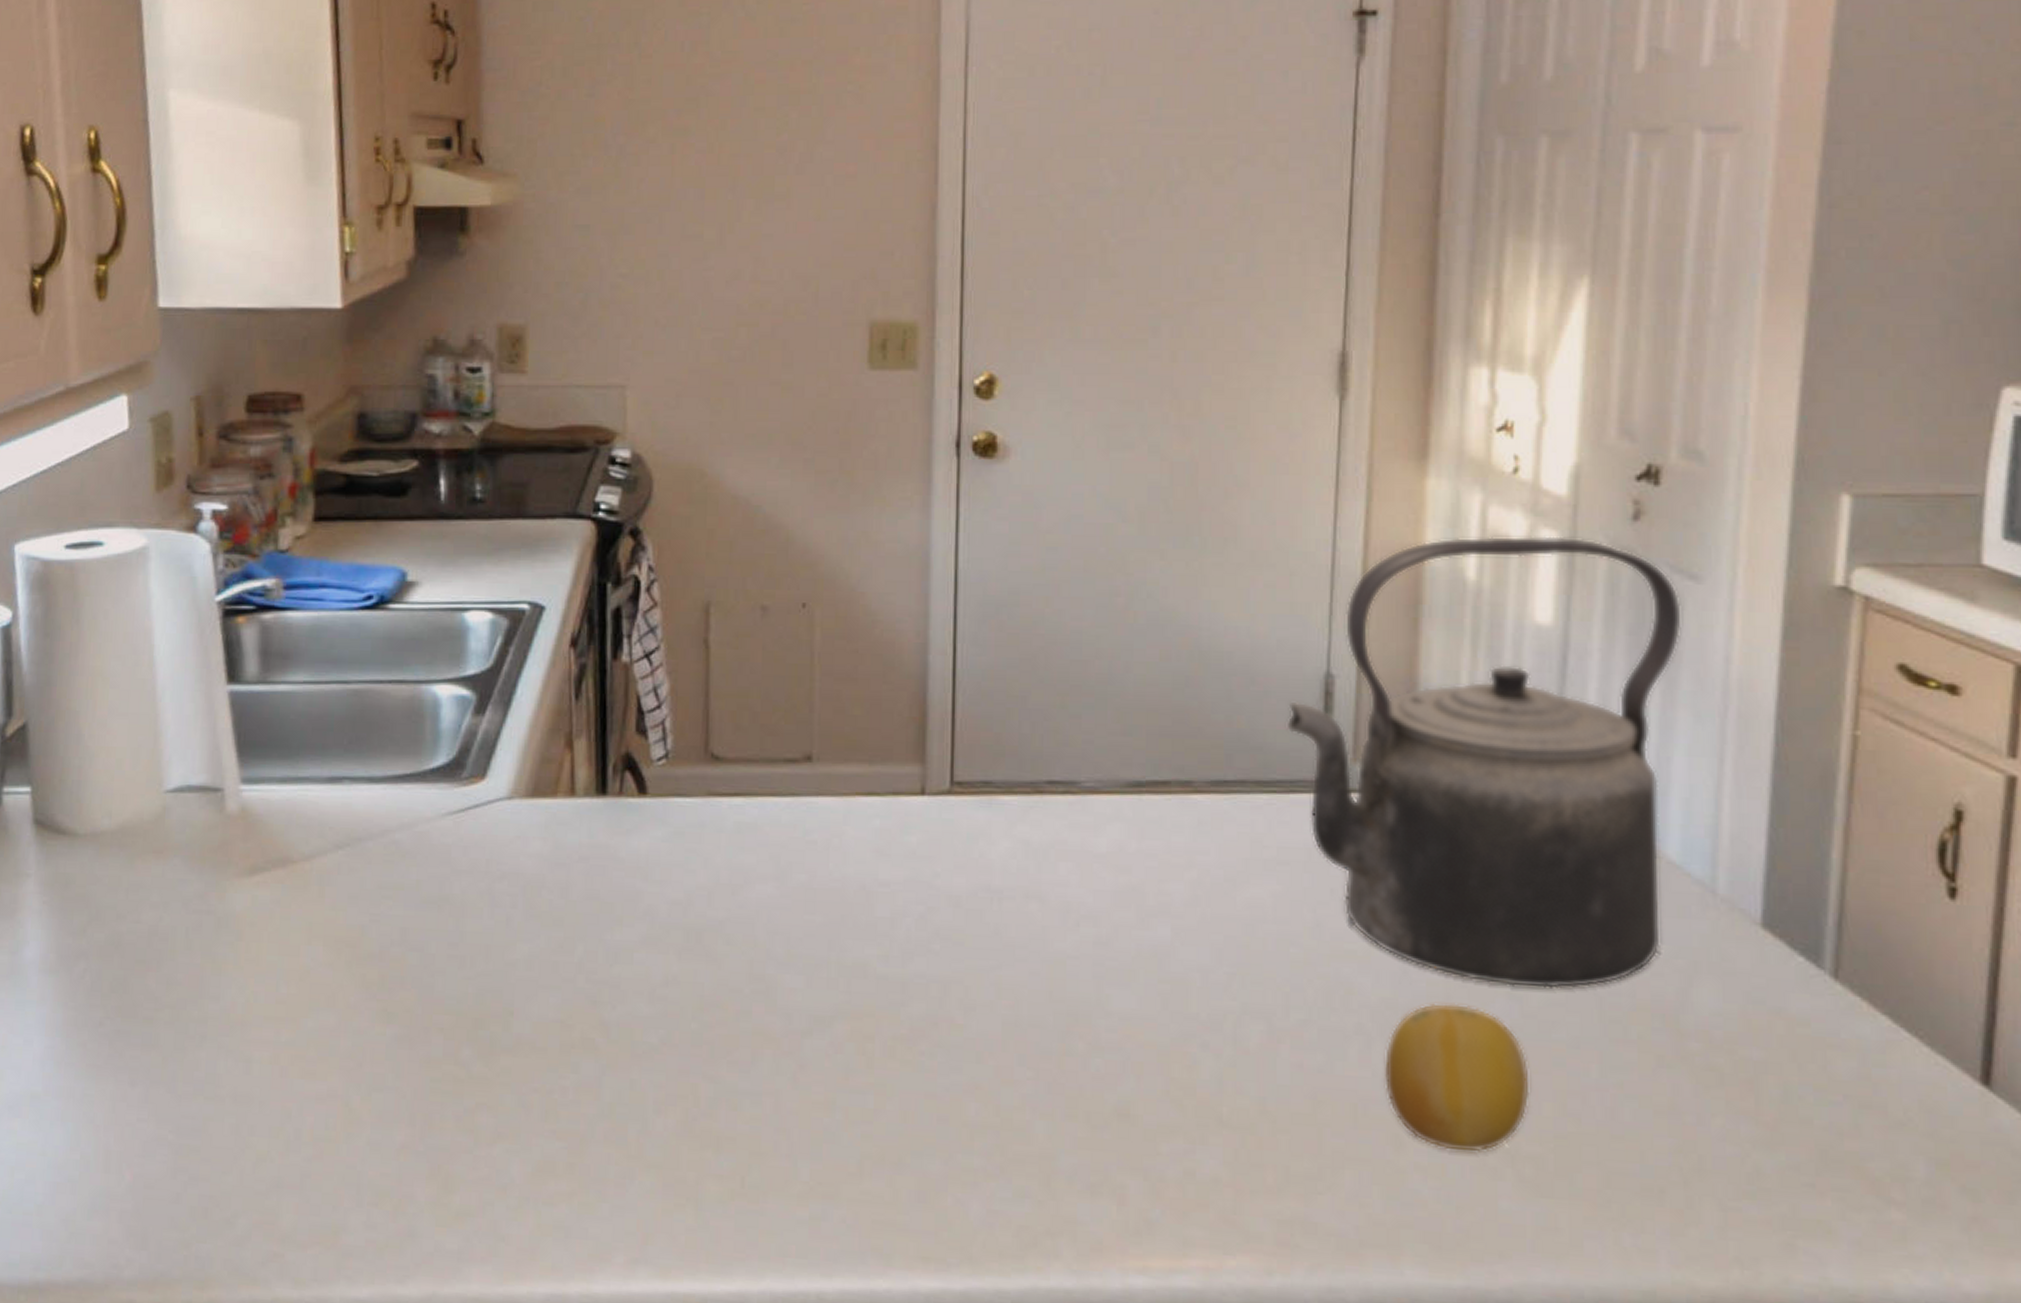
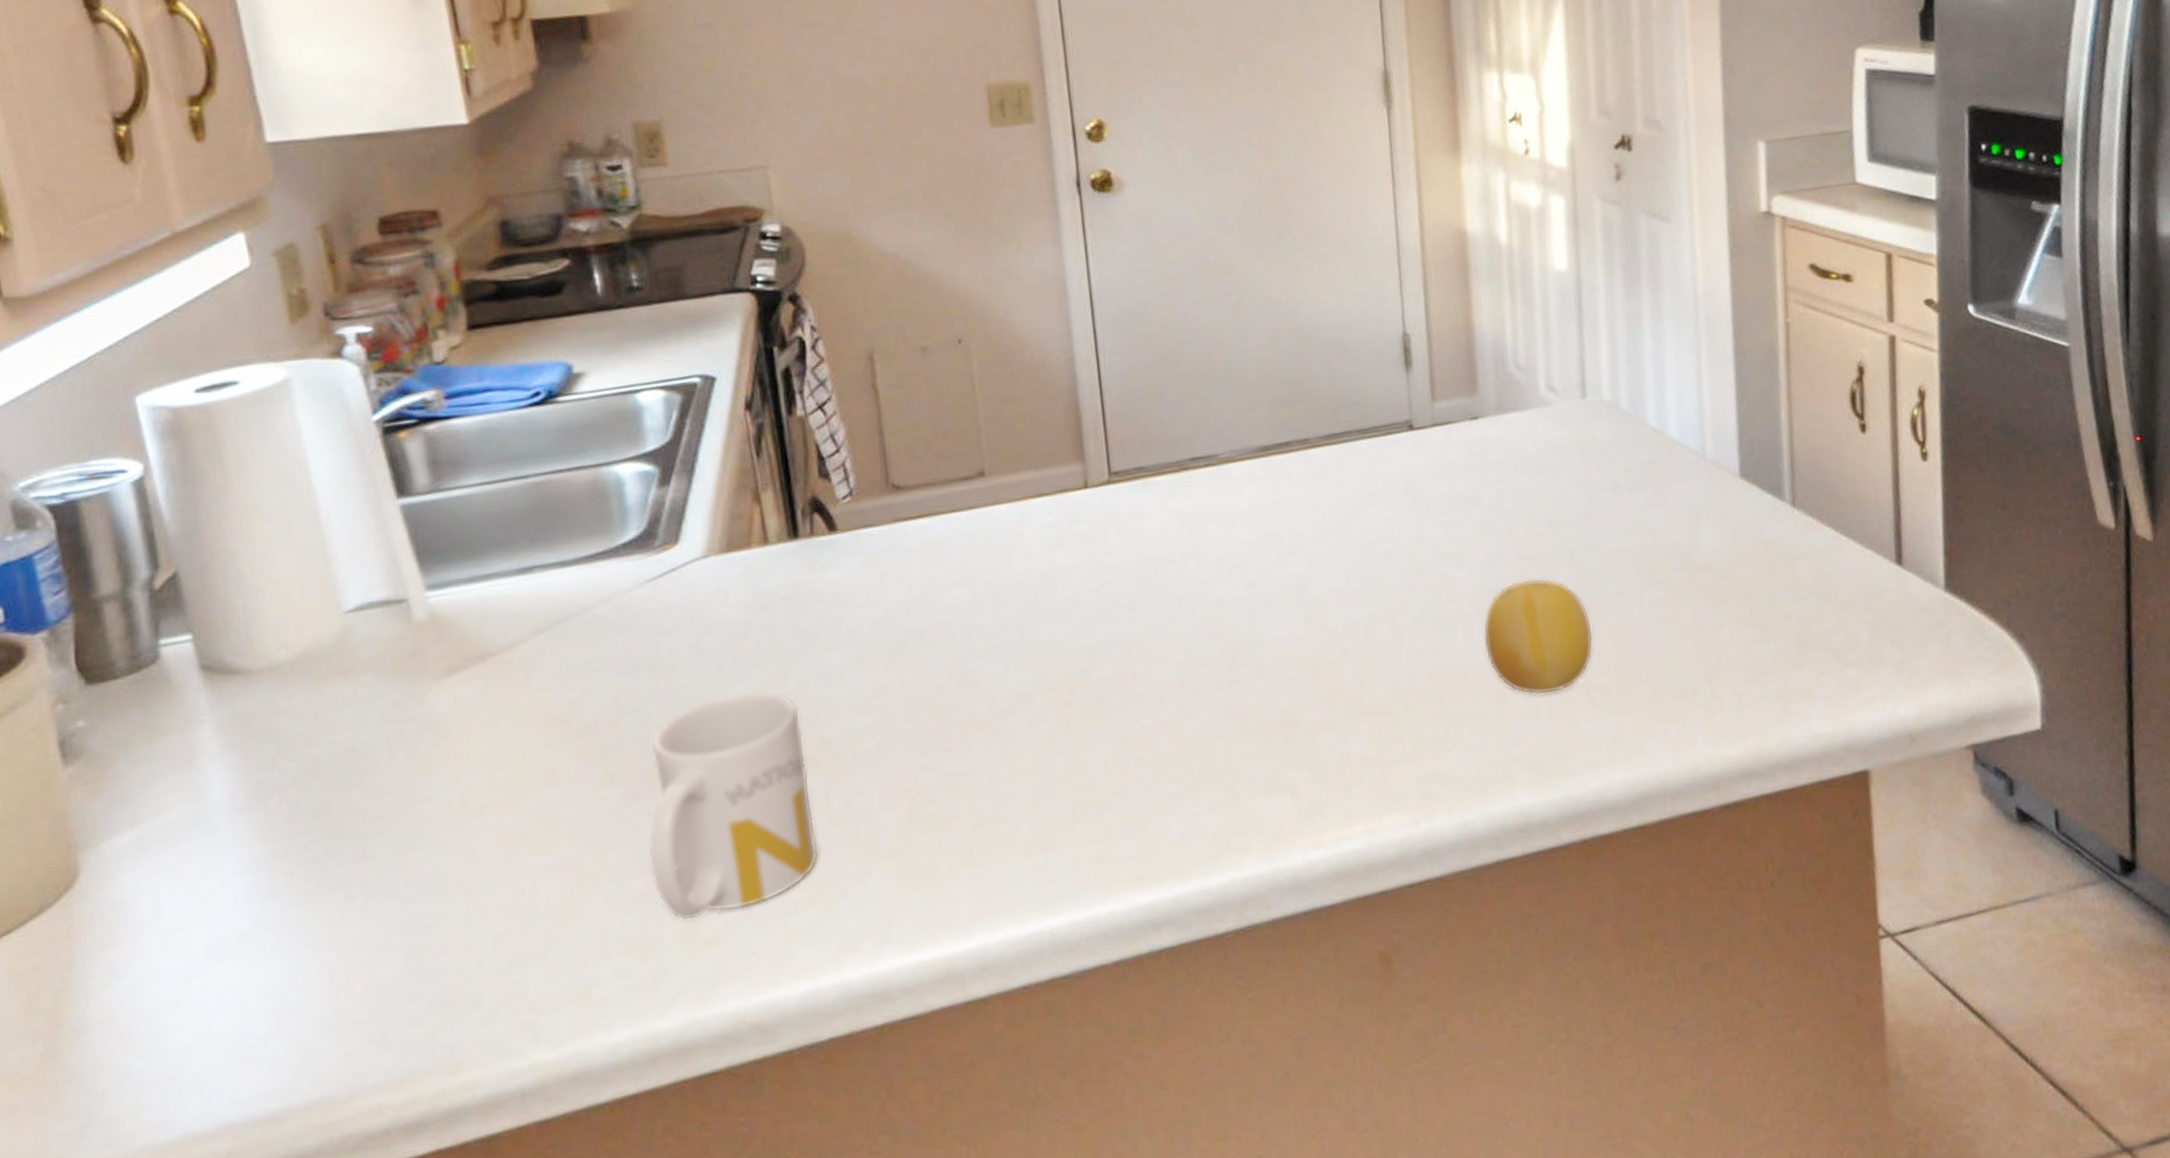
mug: none [413,951,584,1187] -> present [649,691,819,921]
kettle: present [1286,535,1682,989] -> none [1377,198,1673,559]

